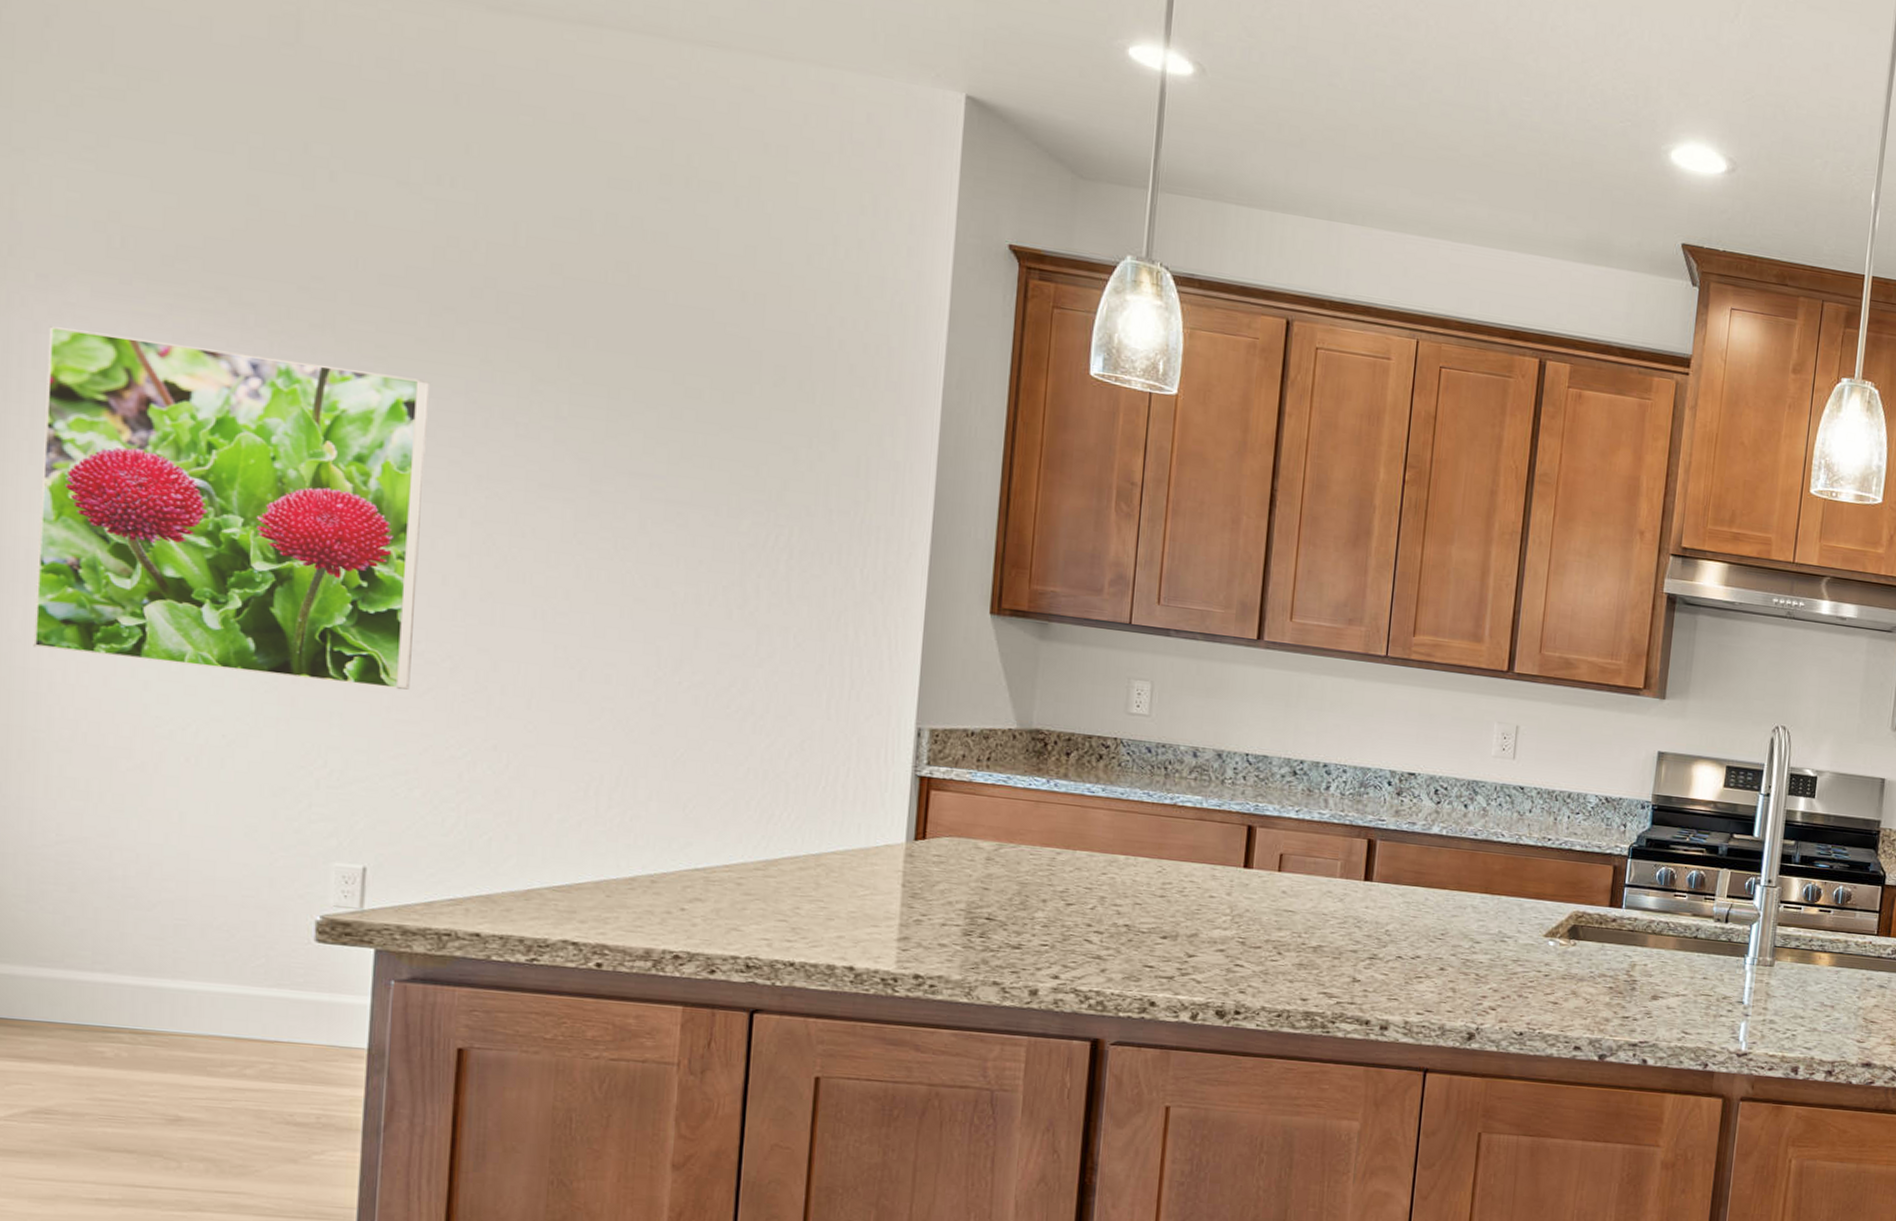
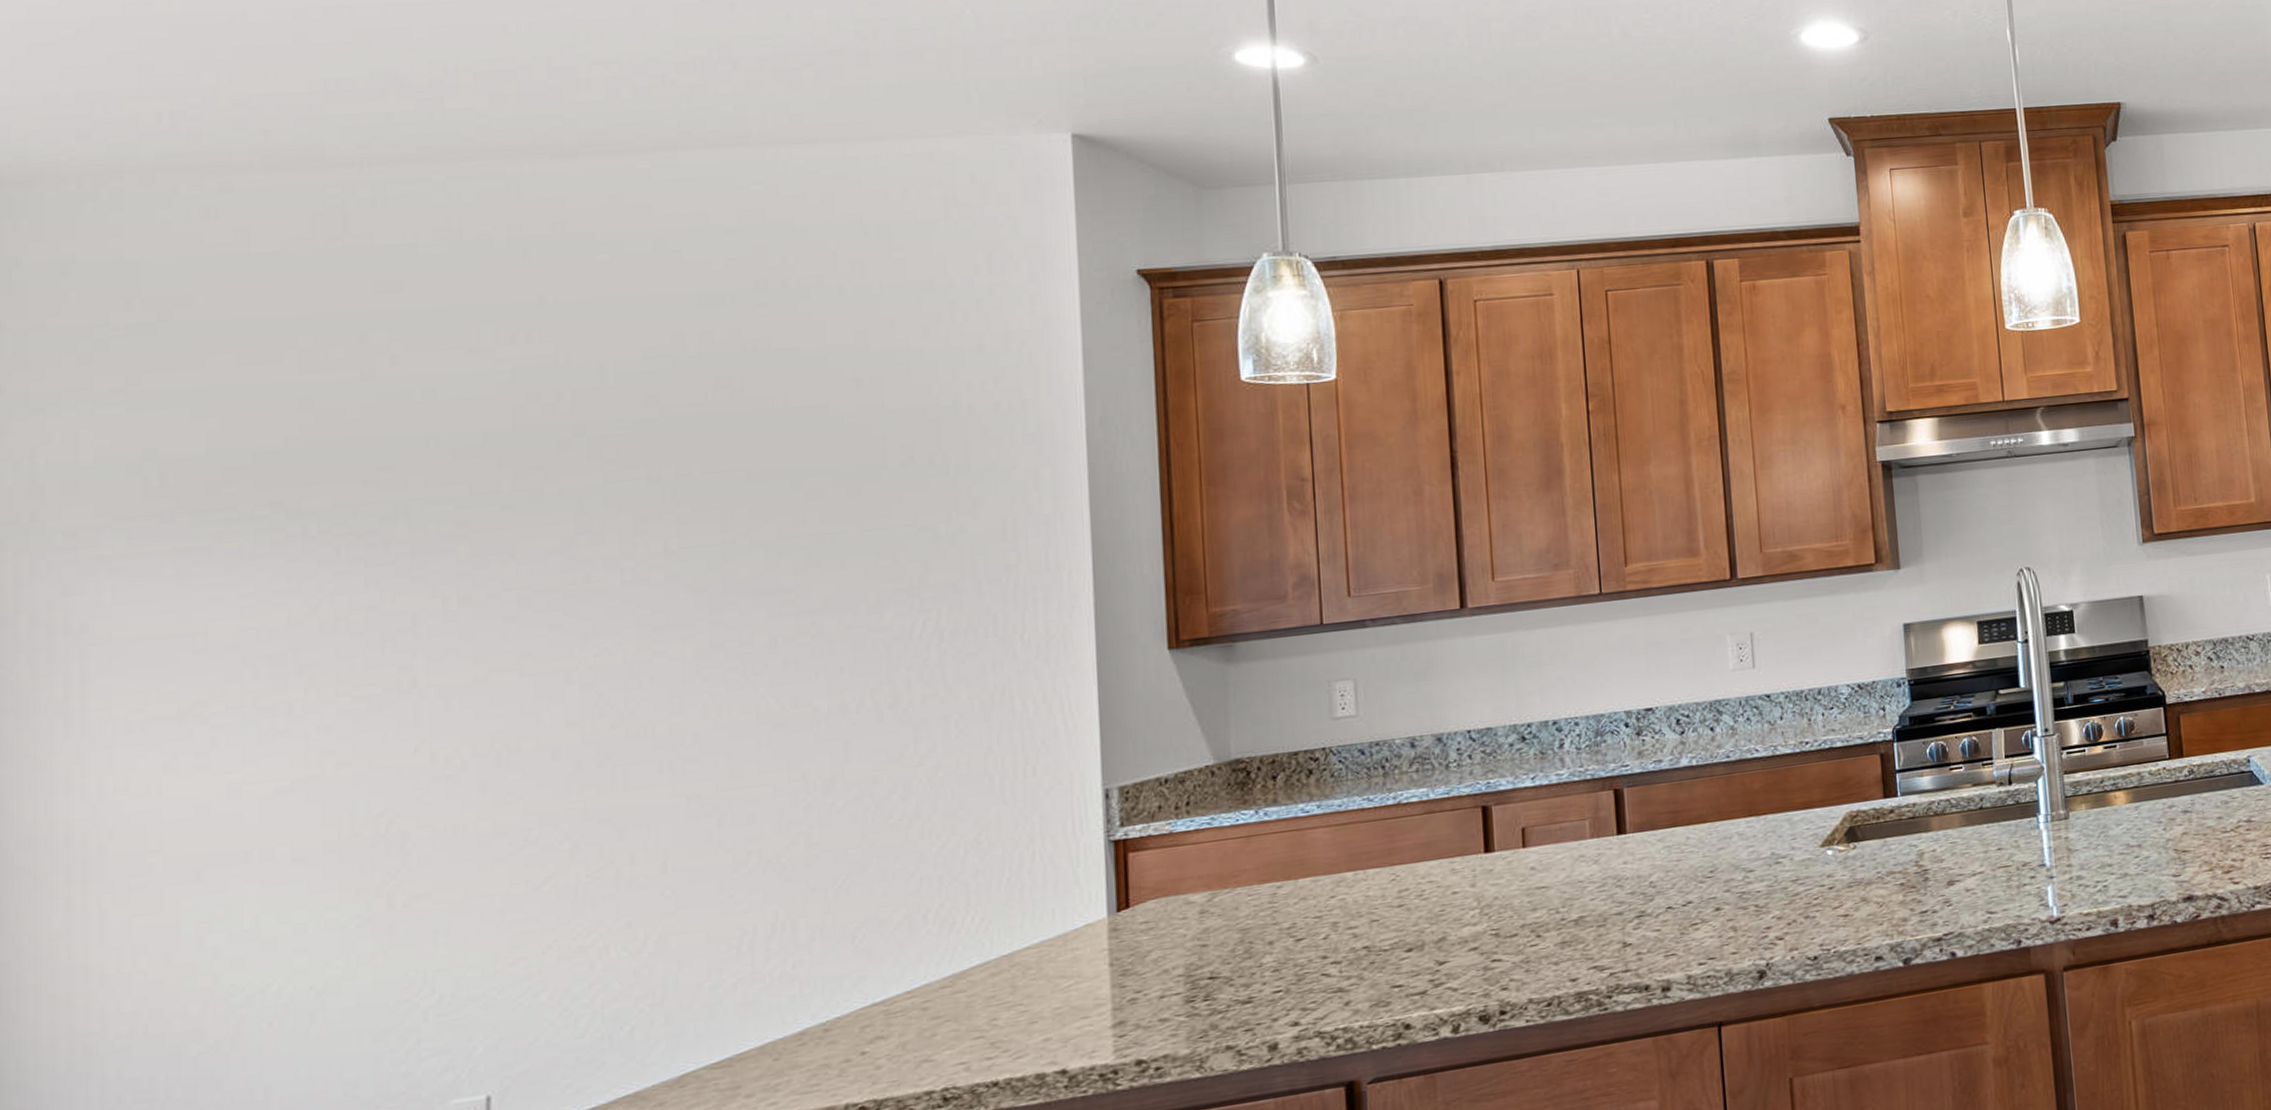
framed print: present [33,326,429,690] -> none [78,548,525,941]

